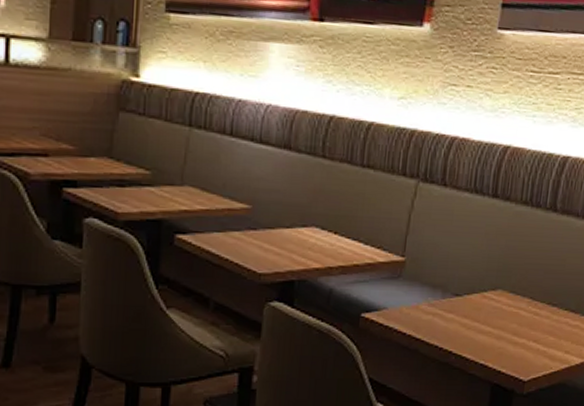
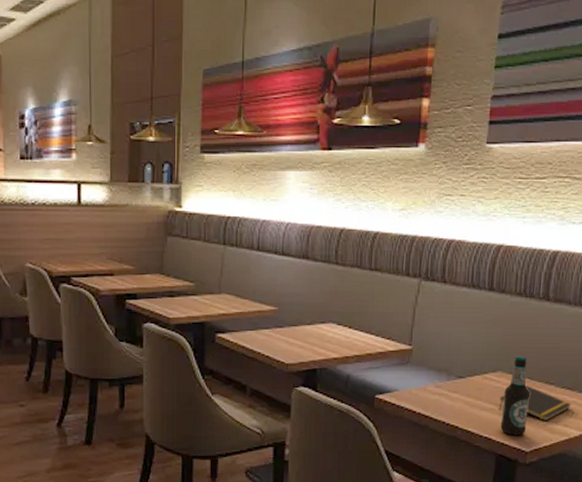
bottle: none [497,272,531,363] -> present [500,355,530,436]
notepad: none [497,306,574,347] -> present [499,386,572,422]

